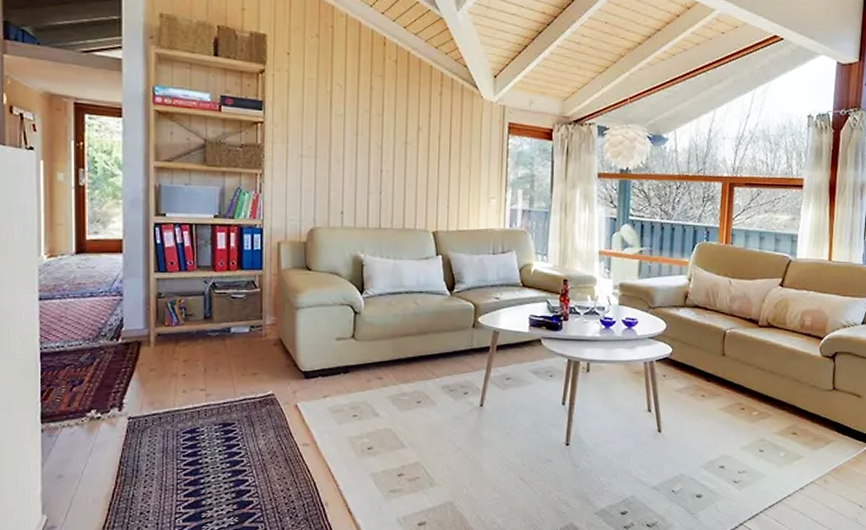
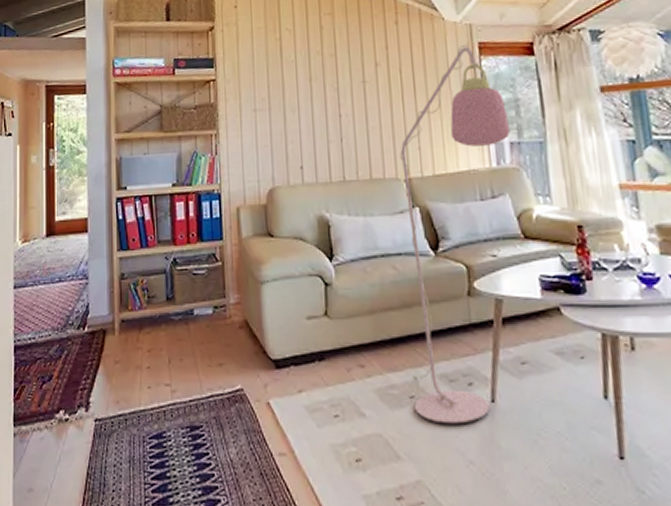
floor lamp: none [420,122,524,422] -> present [400,44,511,424]

